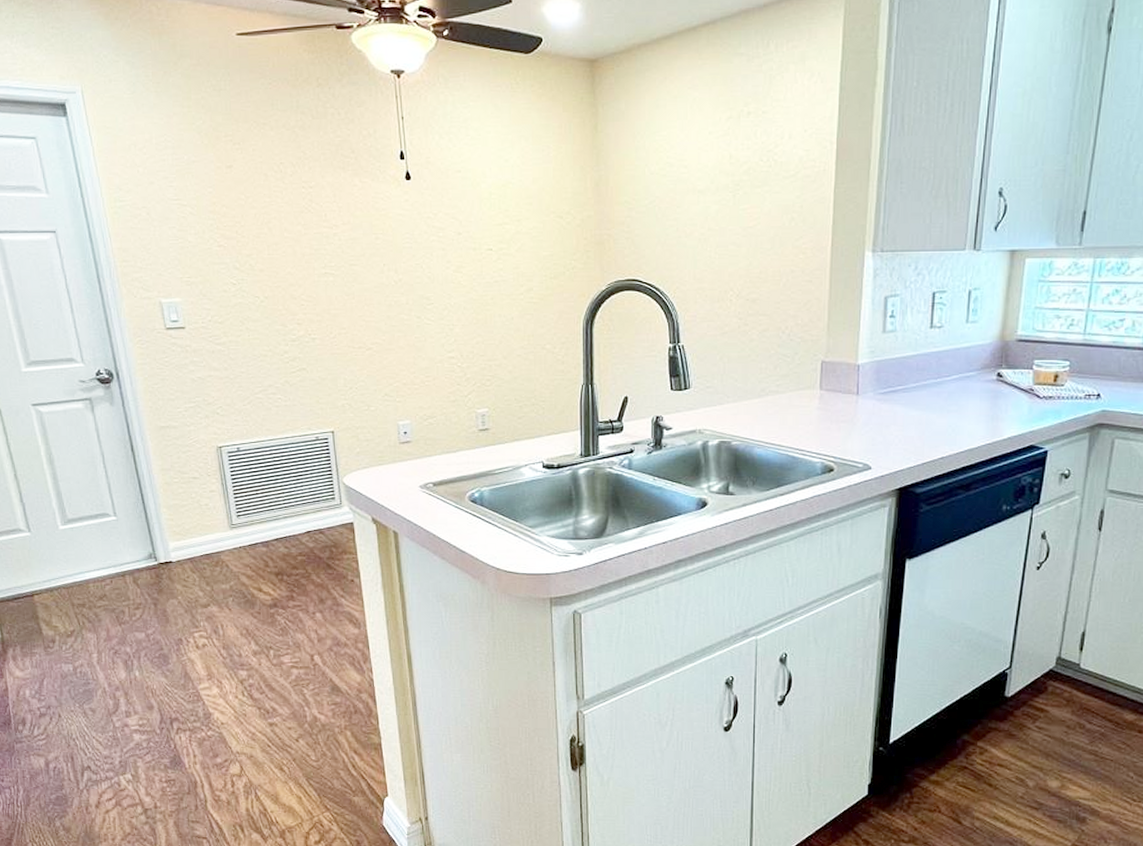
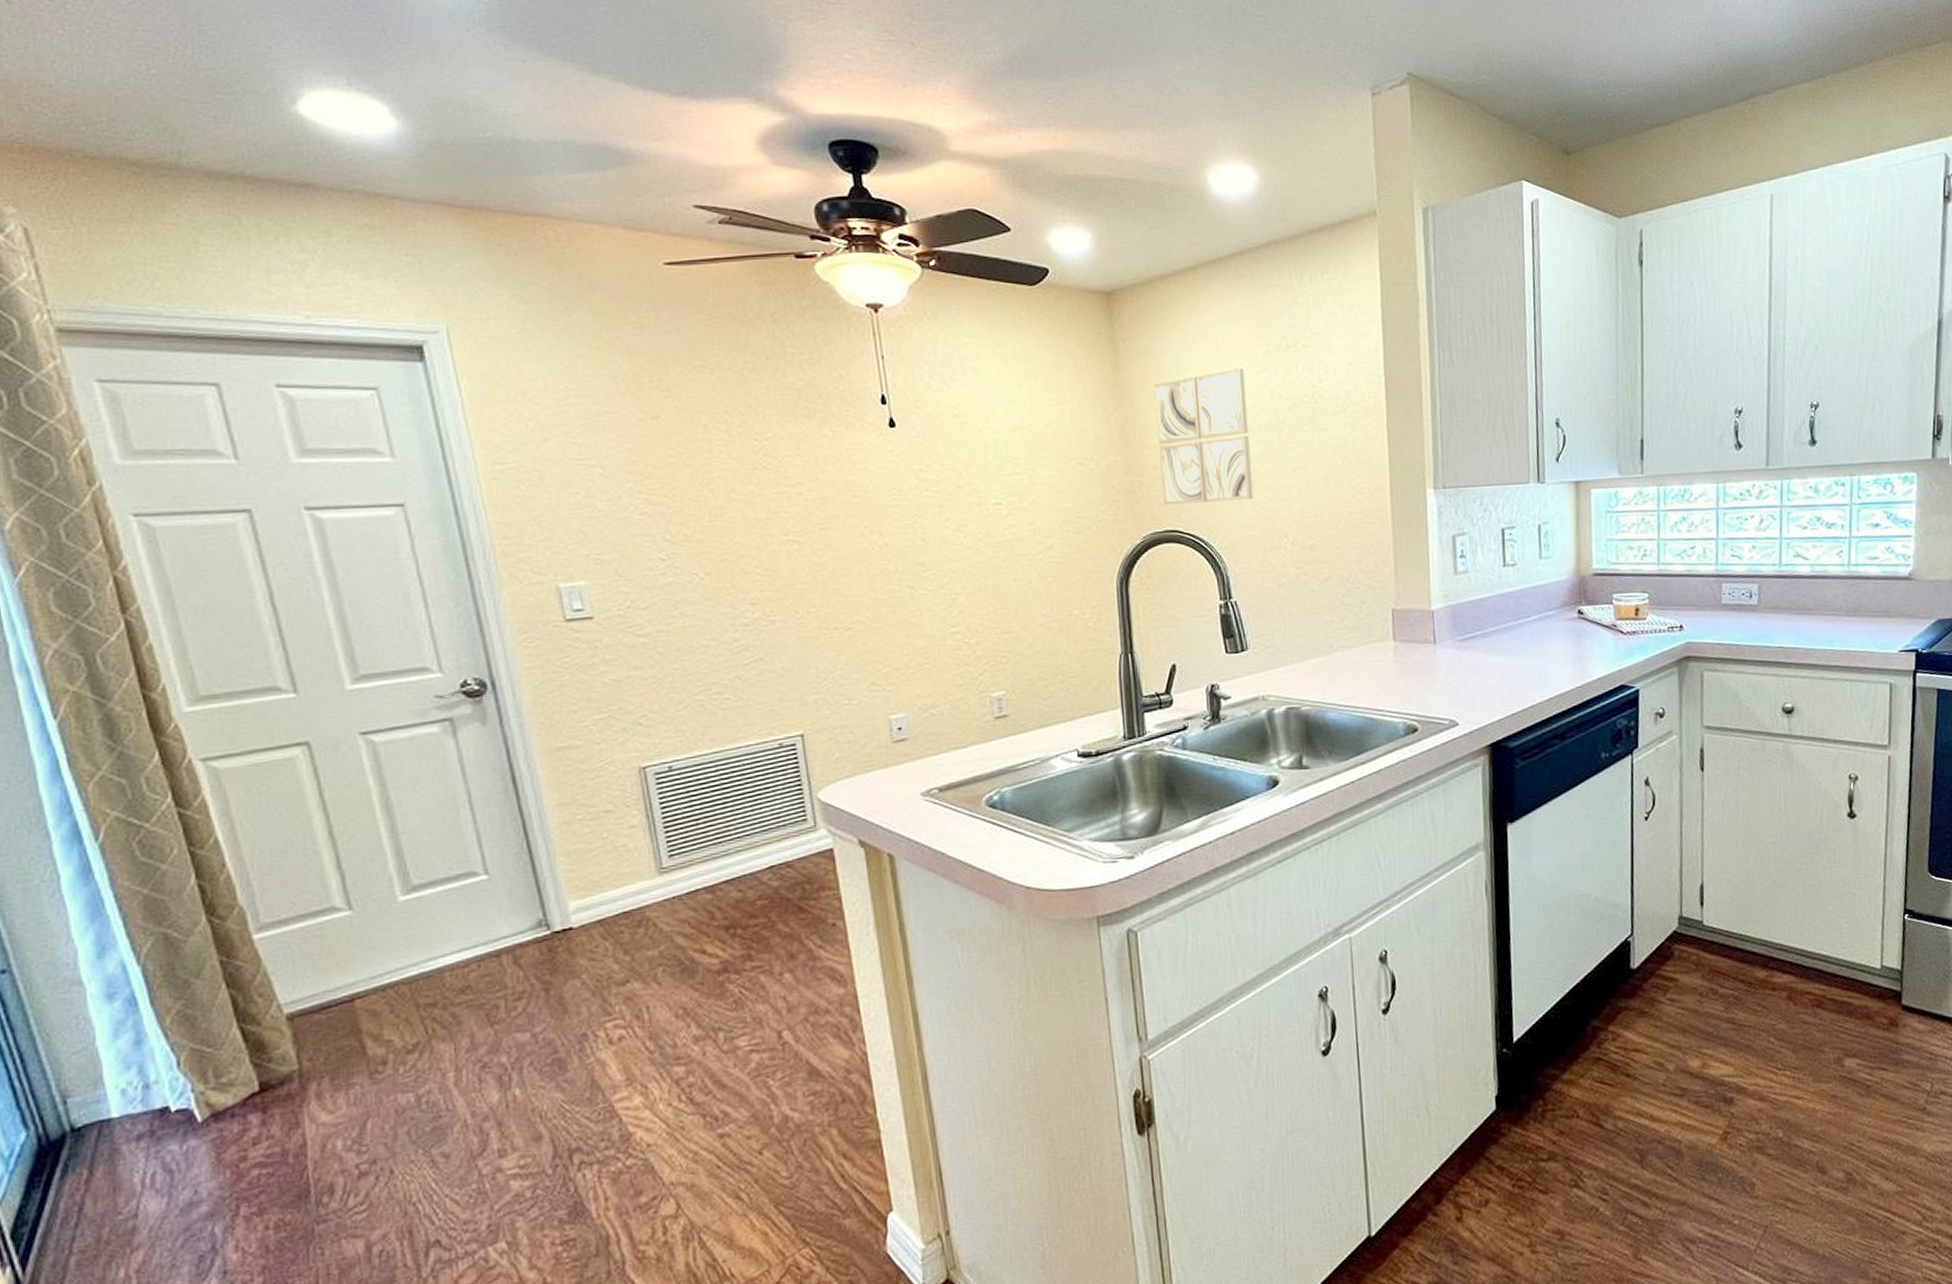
wall art: none [626,132,707,256] -> present [1153,367,1254,505]

